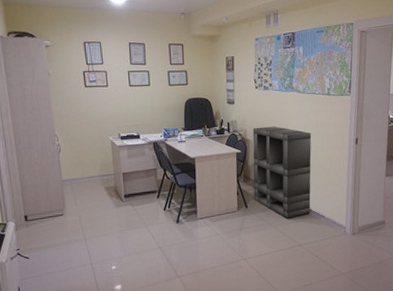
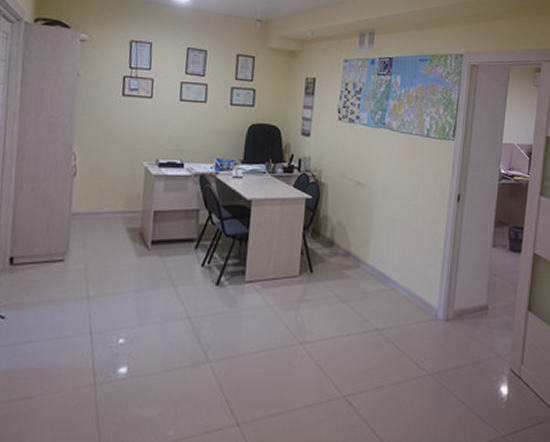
shelving unit: present [252,126,312,218] -> none [322,168,403,292]

